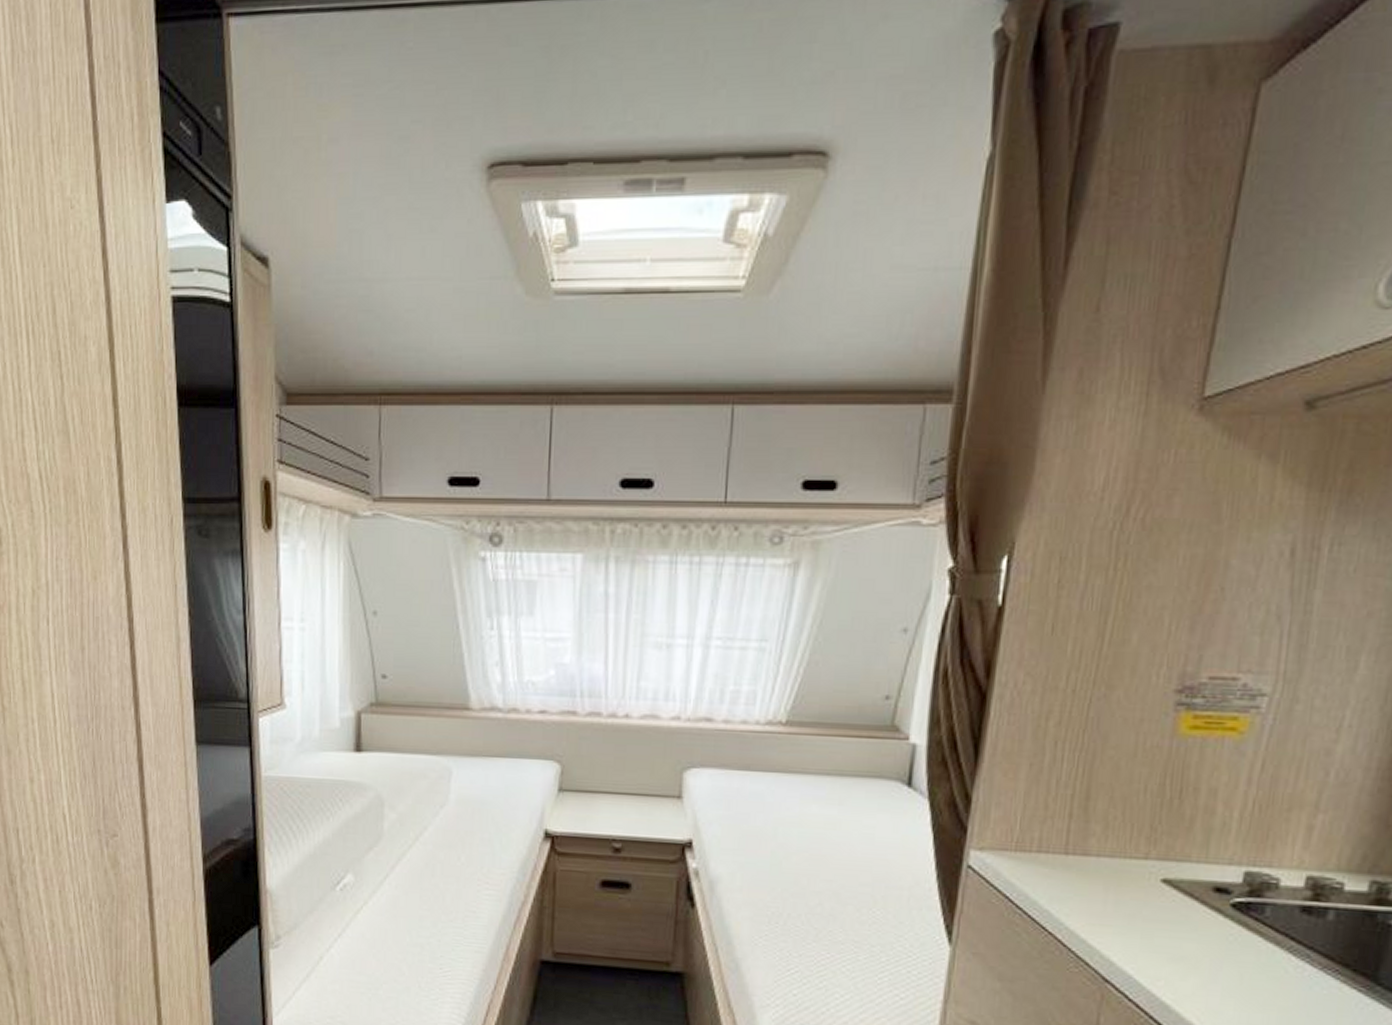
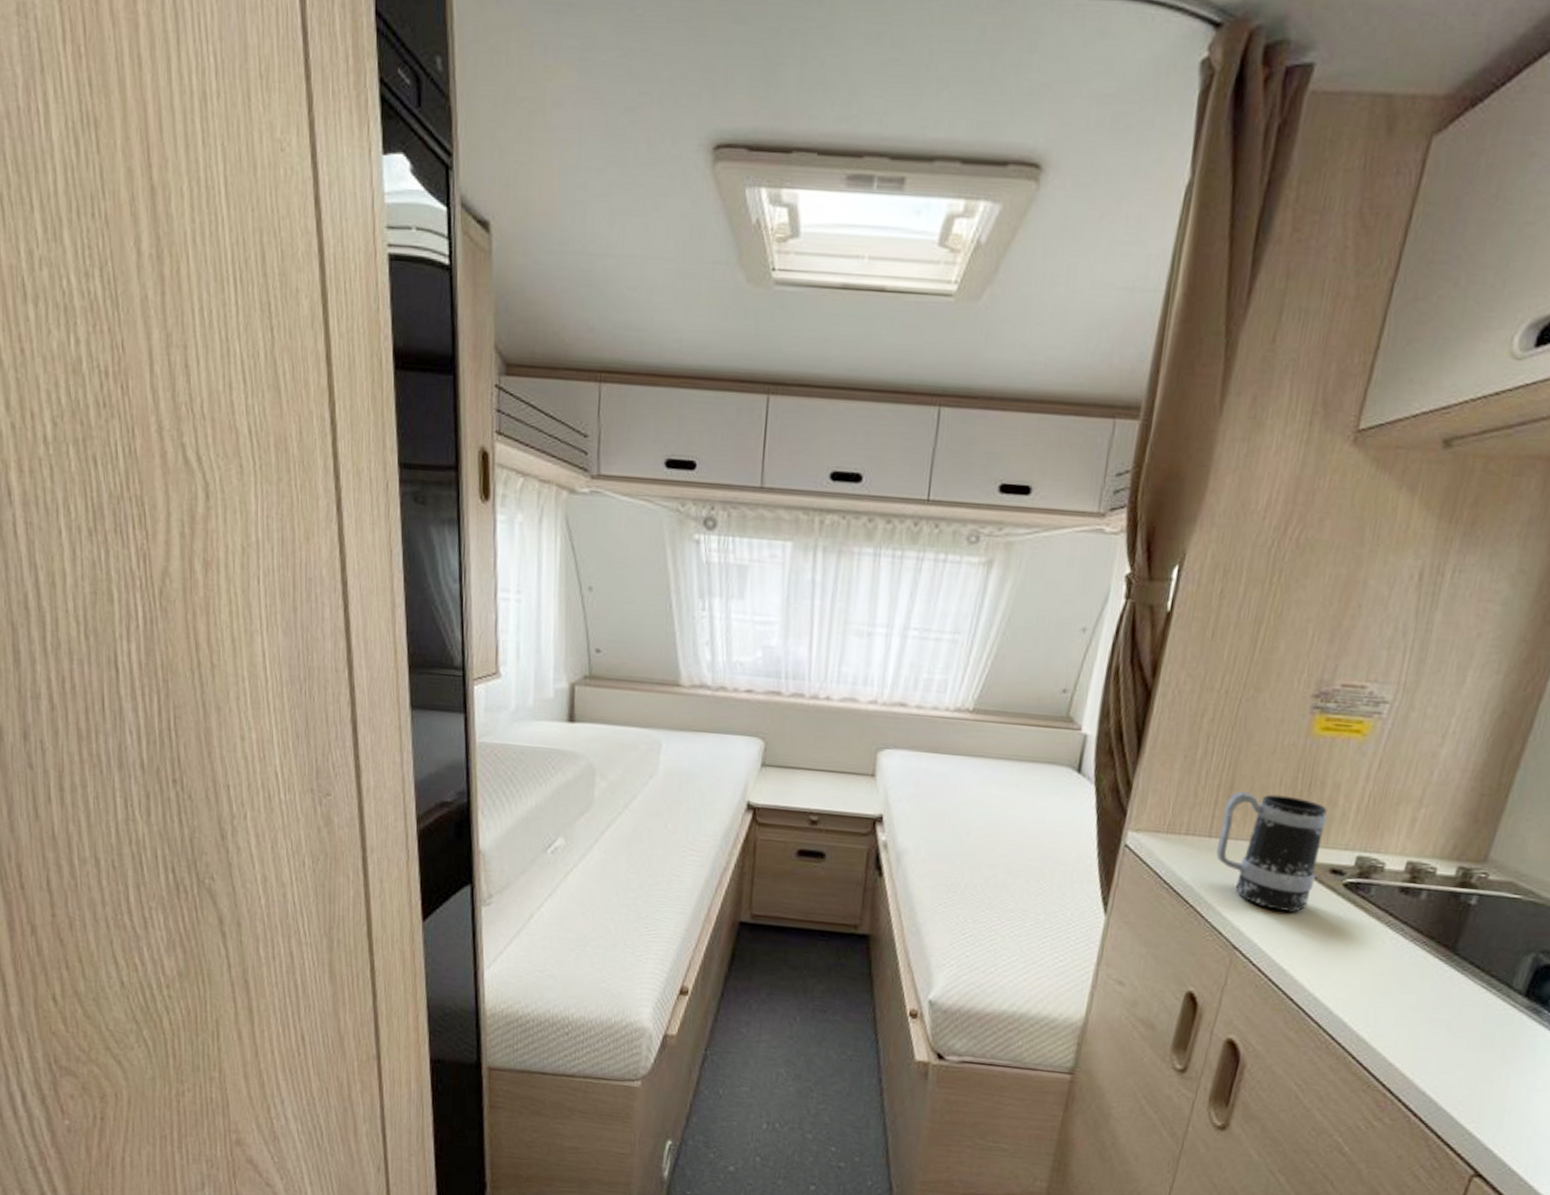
mug: none [1075,802,1205,938] -> present [1216,791,1328,912]

